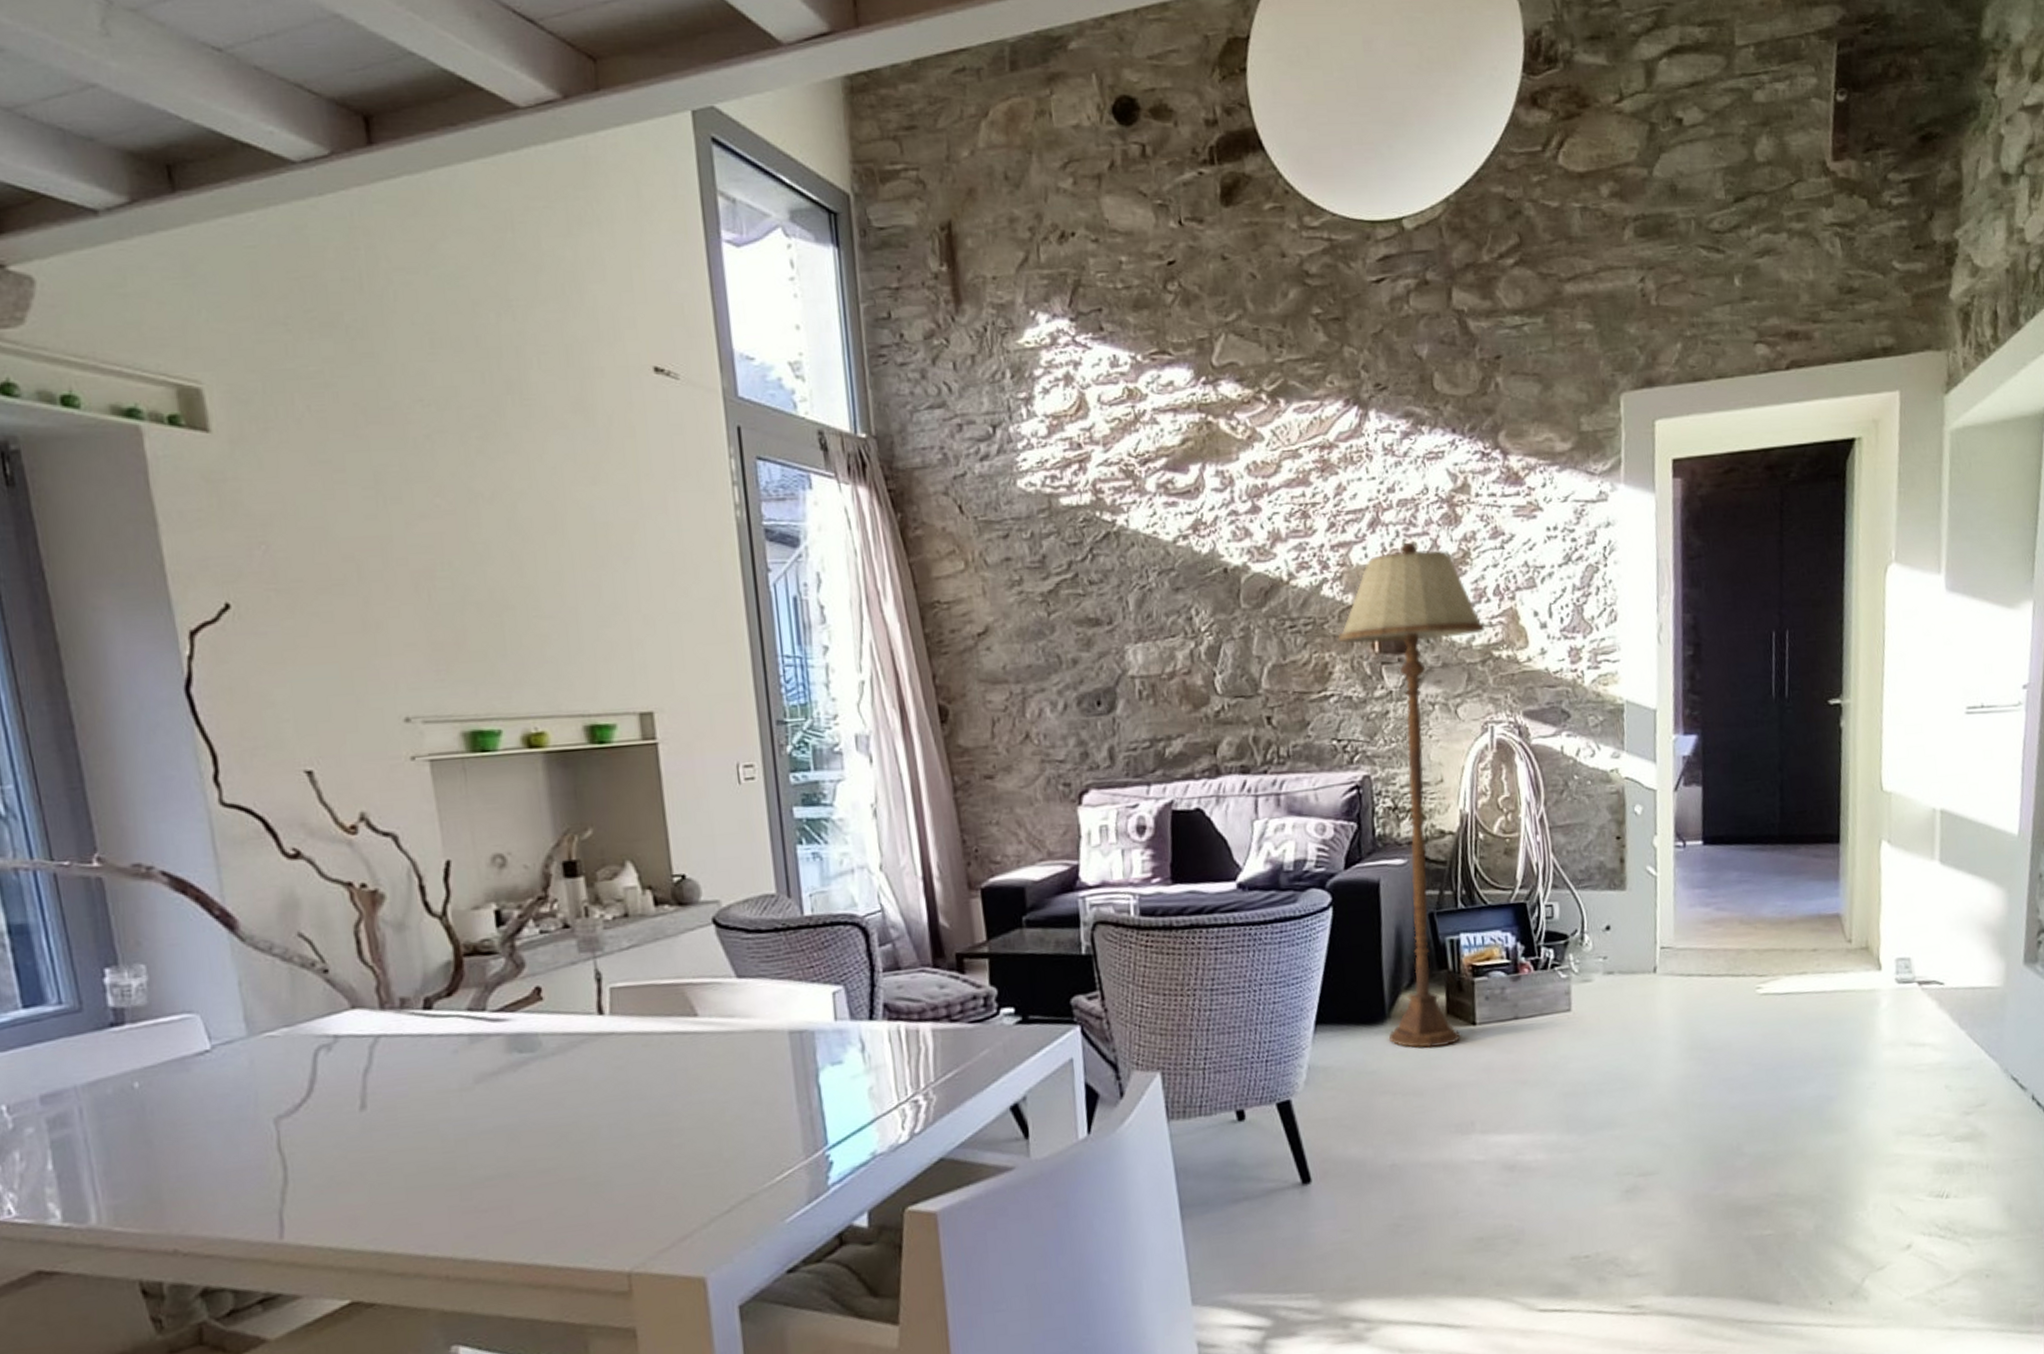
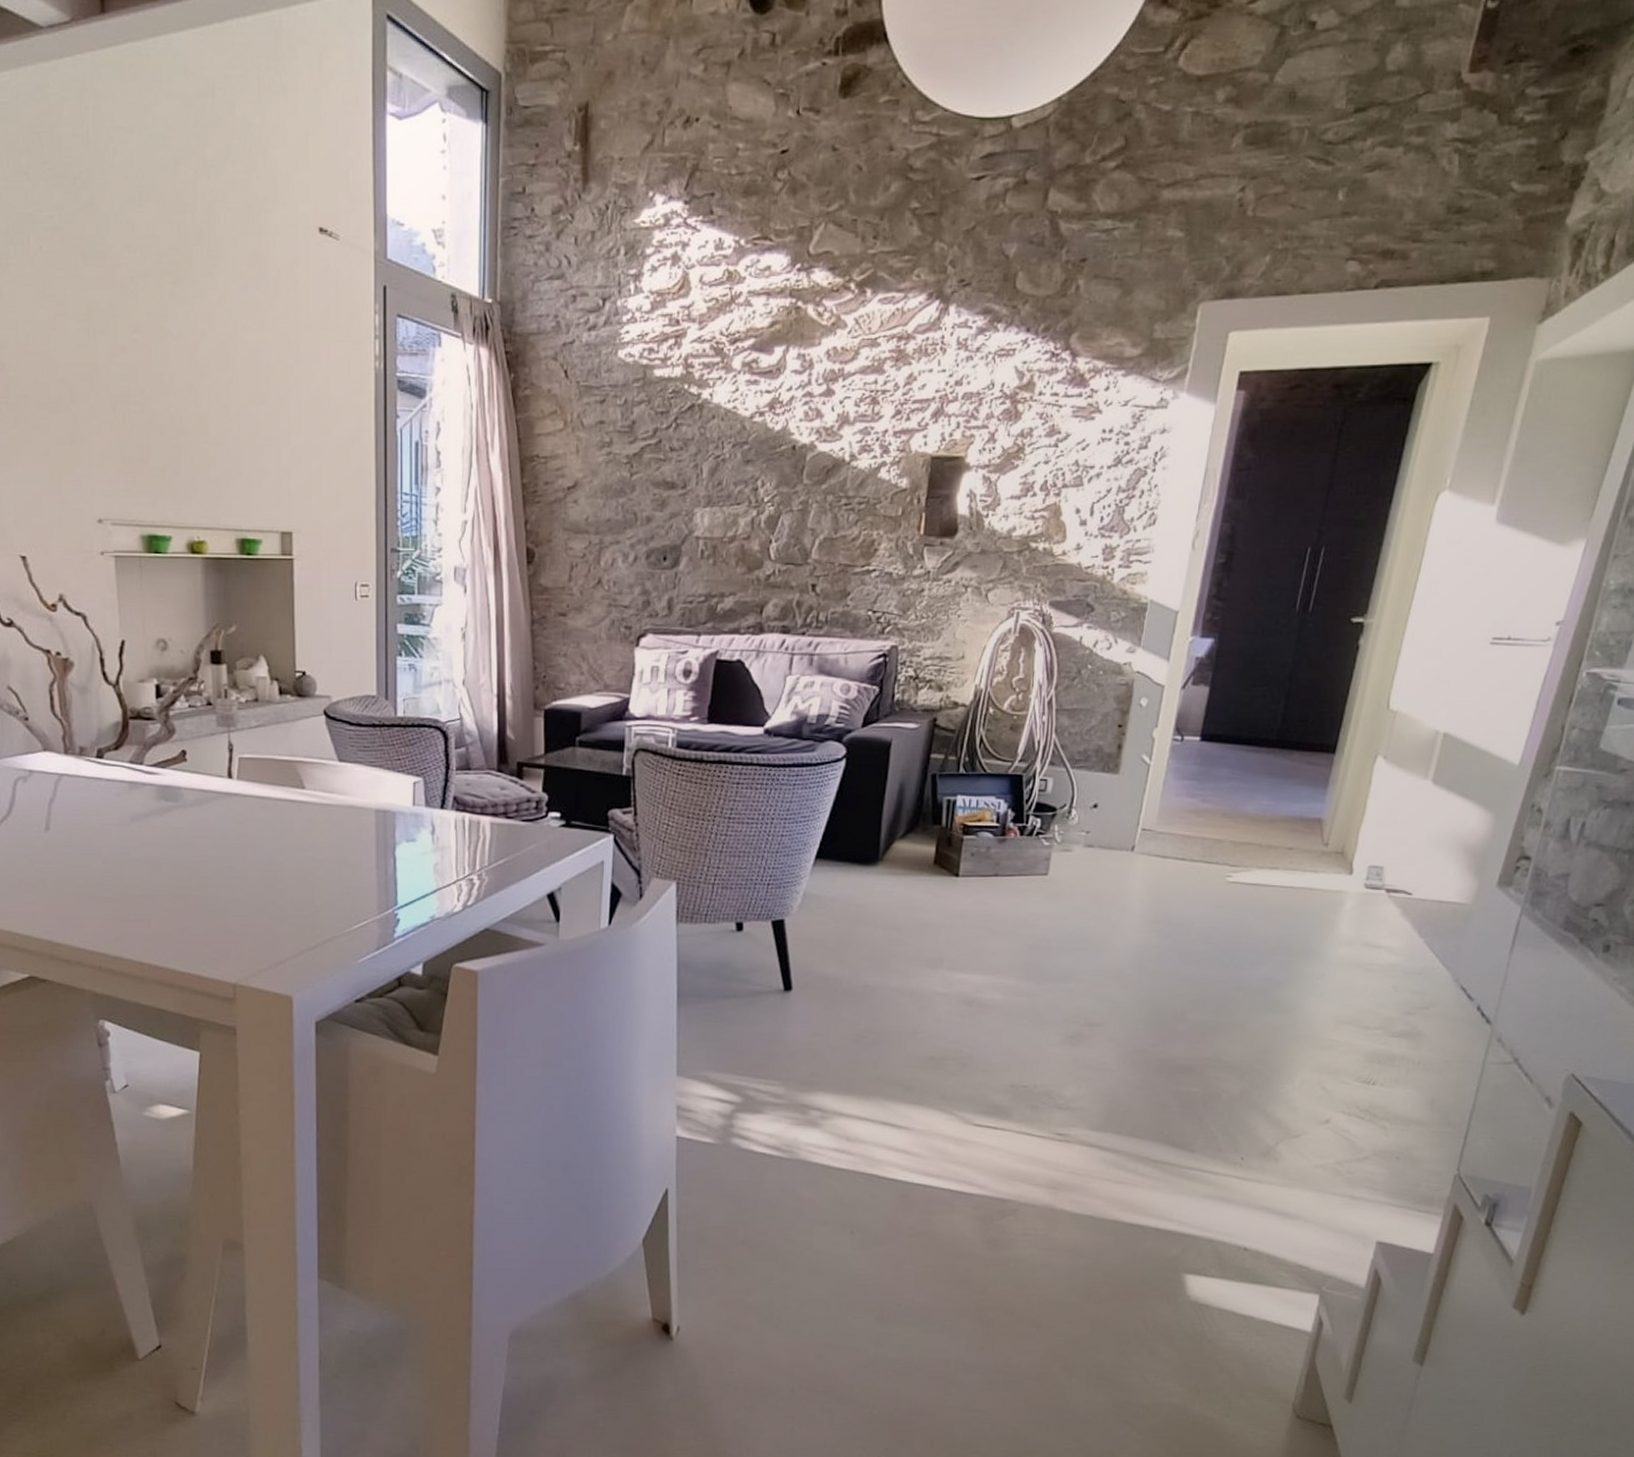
floor lamp: present [1337,543,1486,1049] -> none [879,435,1027,892]

